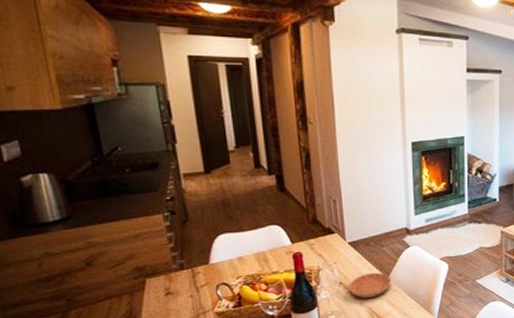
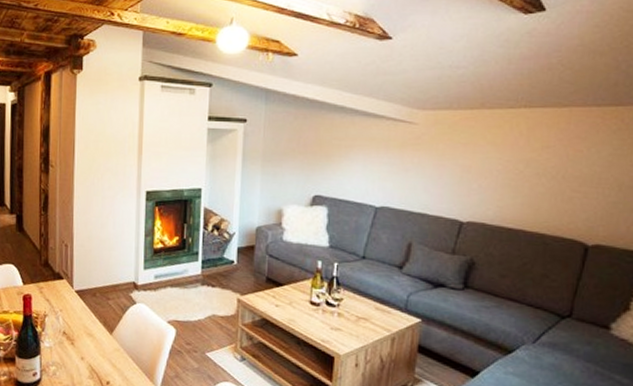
saucer: present [349,272,392,298] -> none [72,326,115,354]

